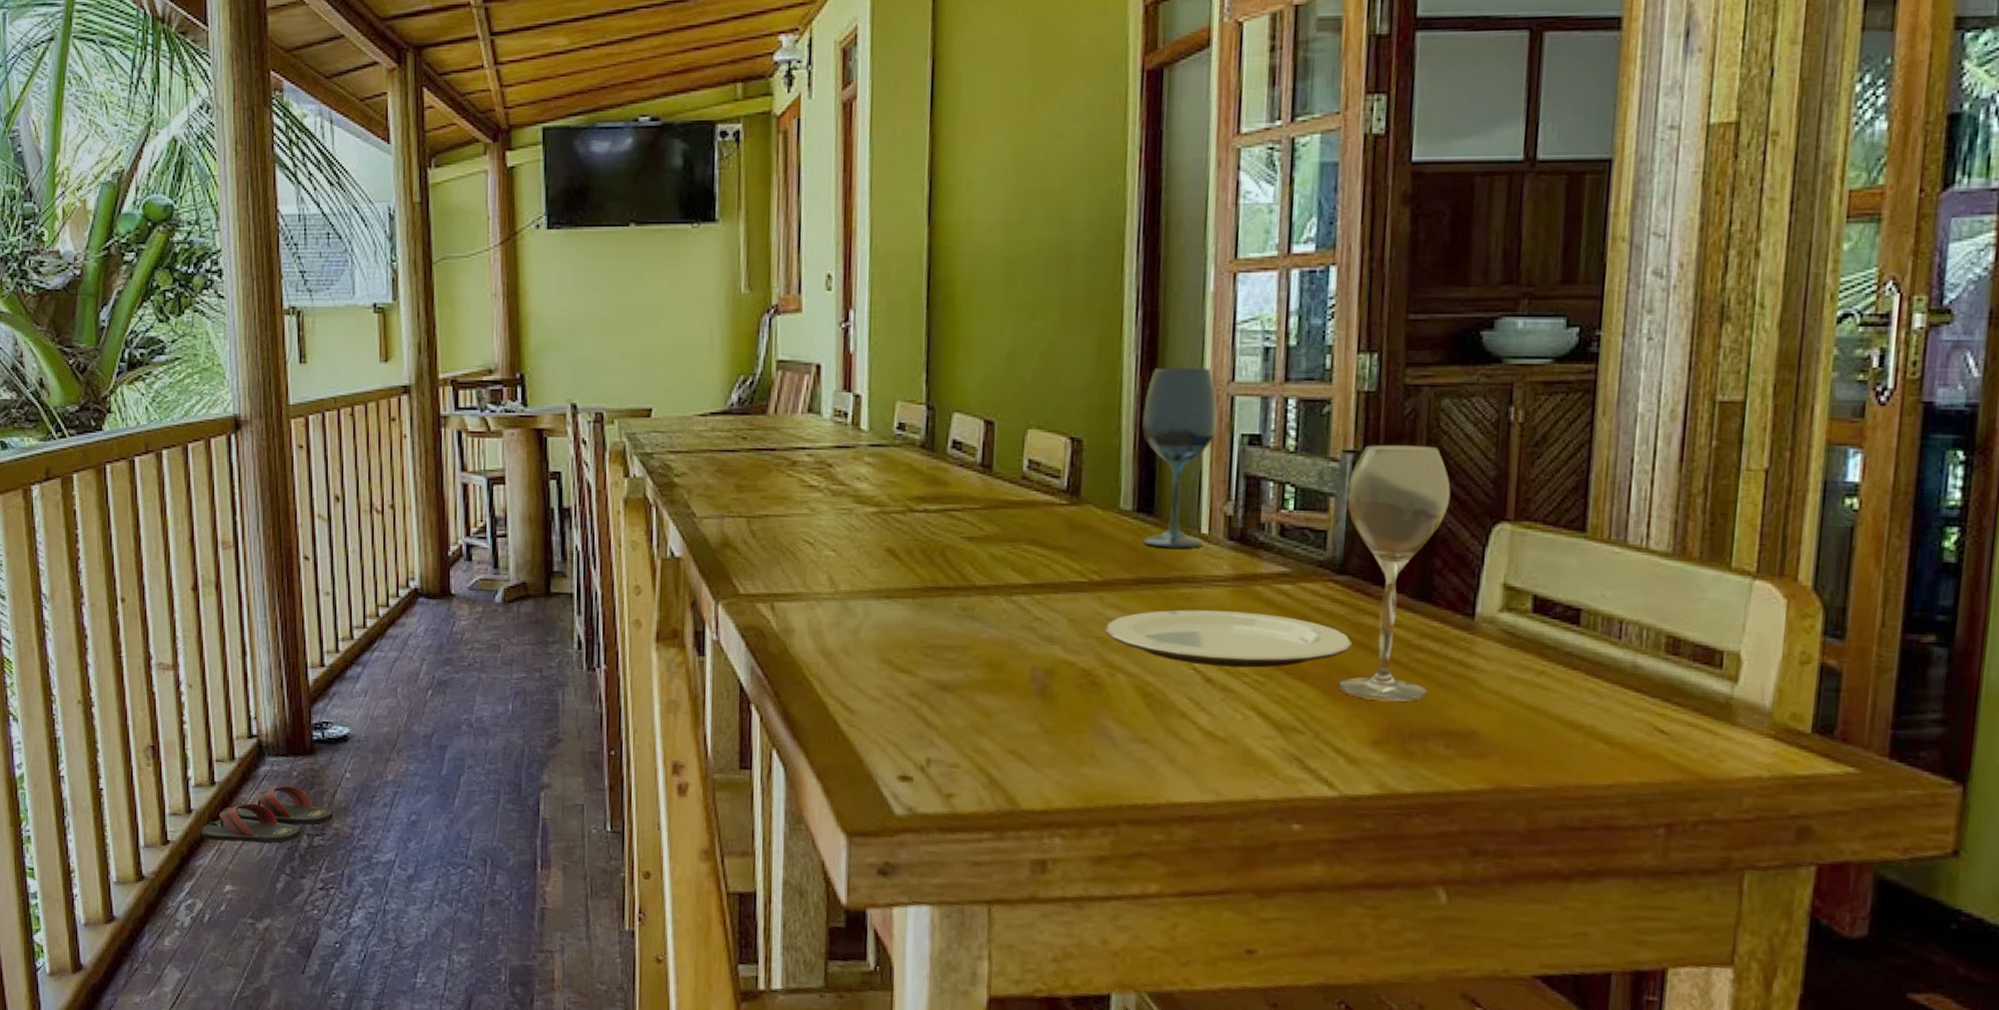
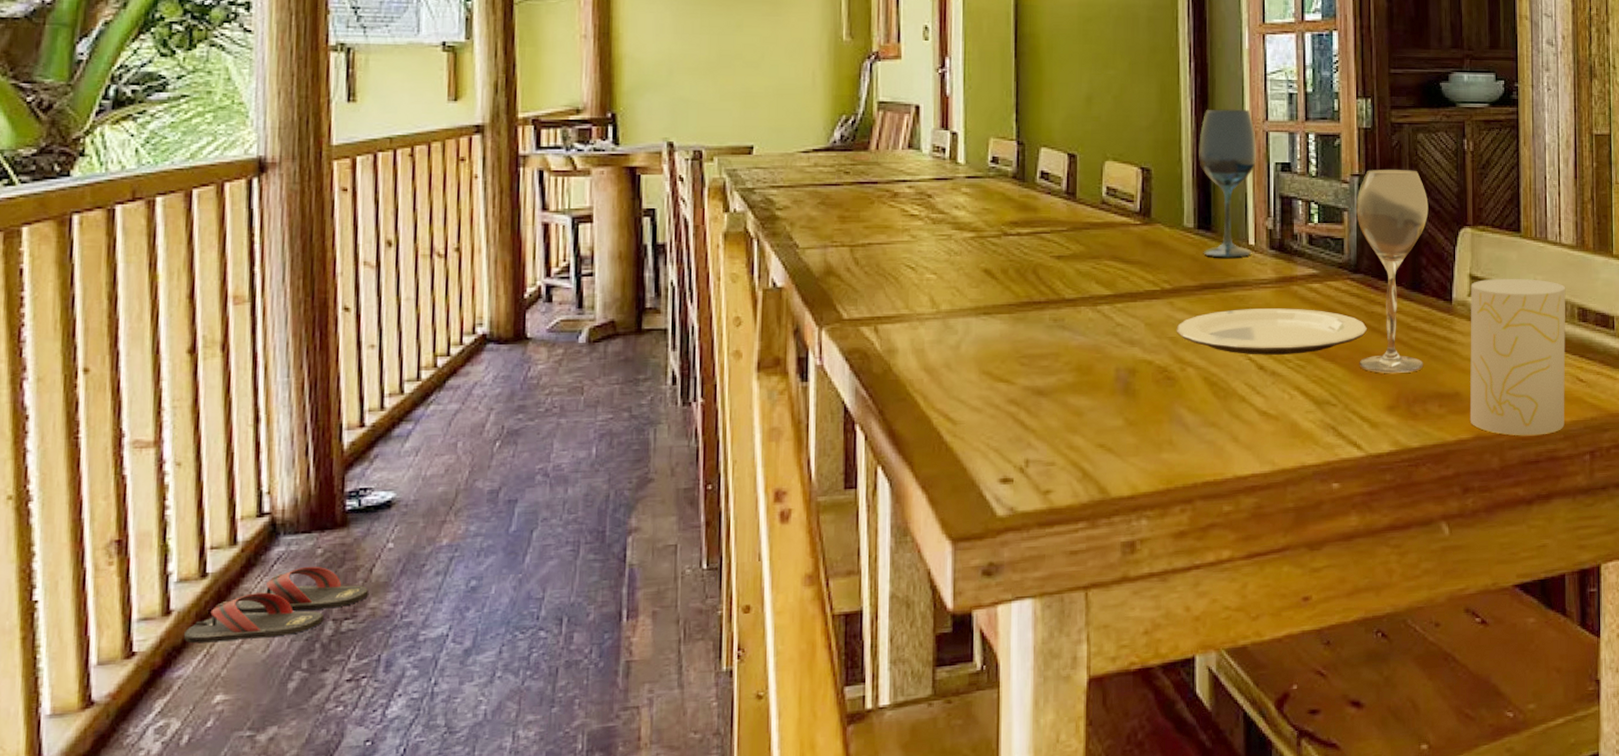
cup: none [1488,590,1650,796] -> present [1469,278,1566,436]

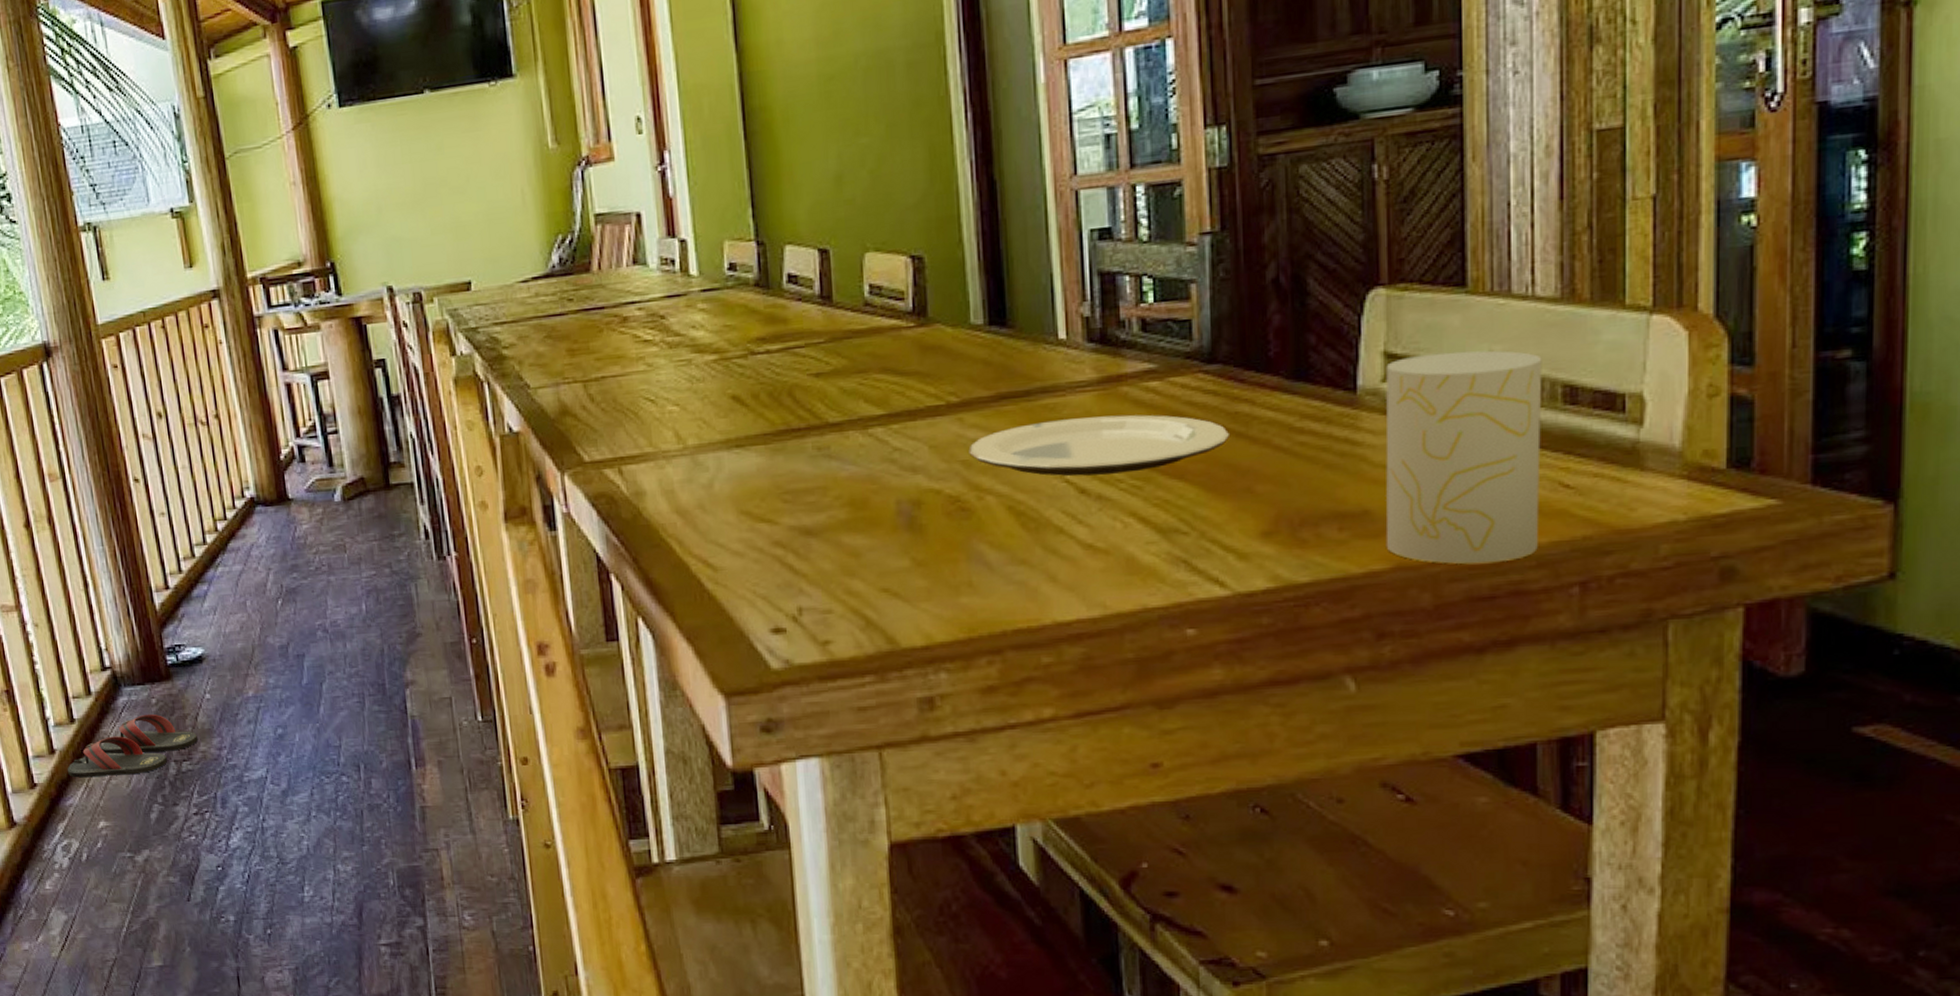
wineglass: present [1199,109,1256,258] -> none [984,164,1064,359]
wineglass: present [1355,169,1429,374] -> none [1207,216,1318,491]

